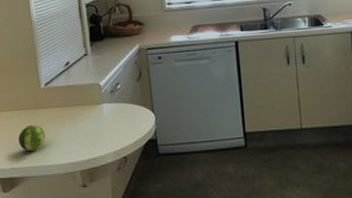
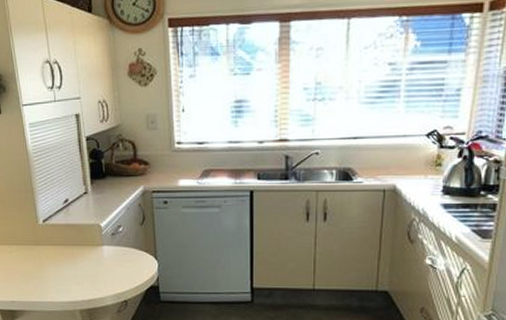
fruit: present [19,124,45,152] -> none [17,260,44,287]

